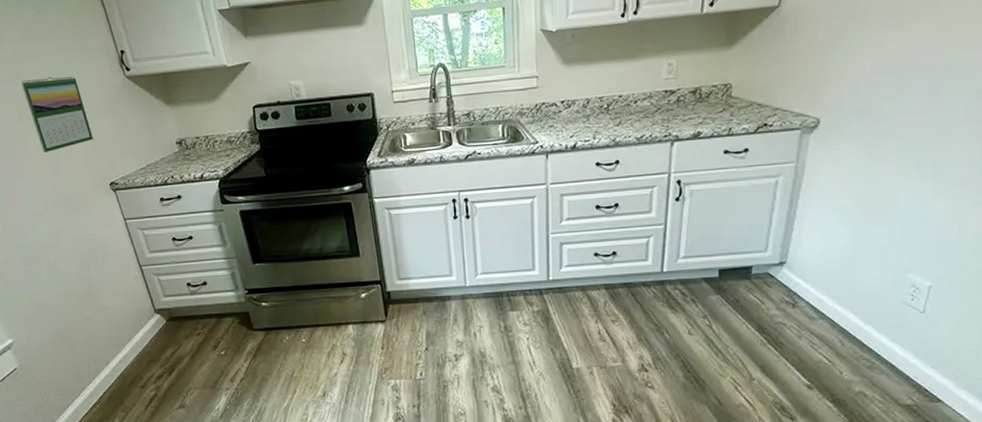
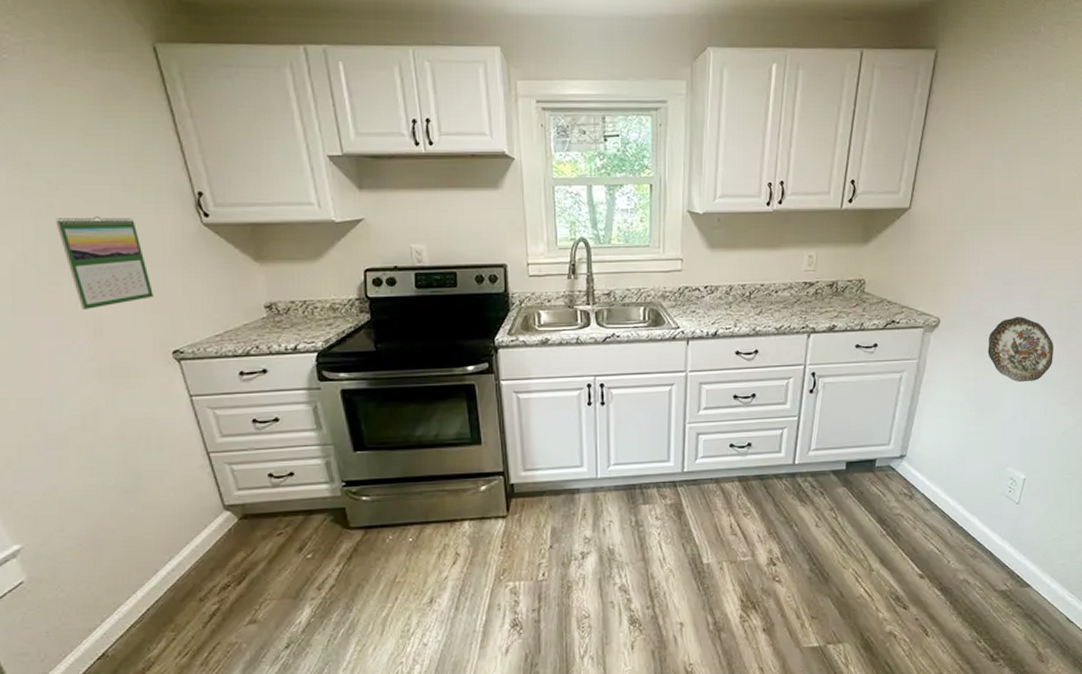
decorative plate: none [878,111,961,183] -> present [988,317,1053,383]

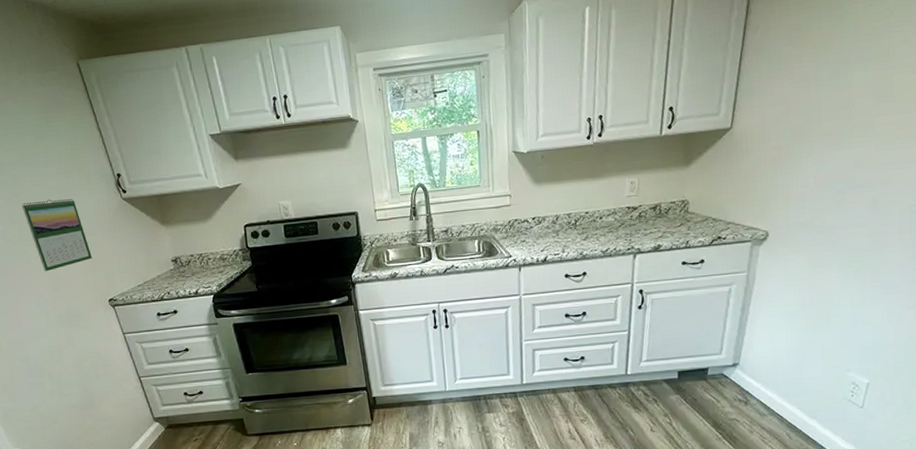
decorative plate: present [988,317,1053,383] -> none [821,224,896,289]

